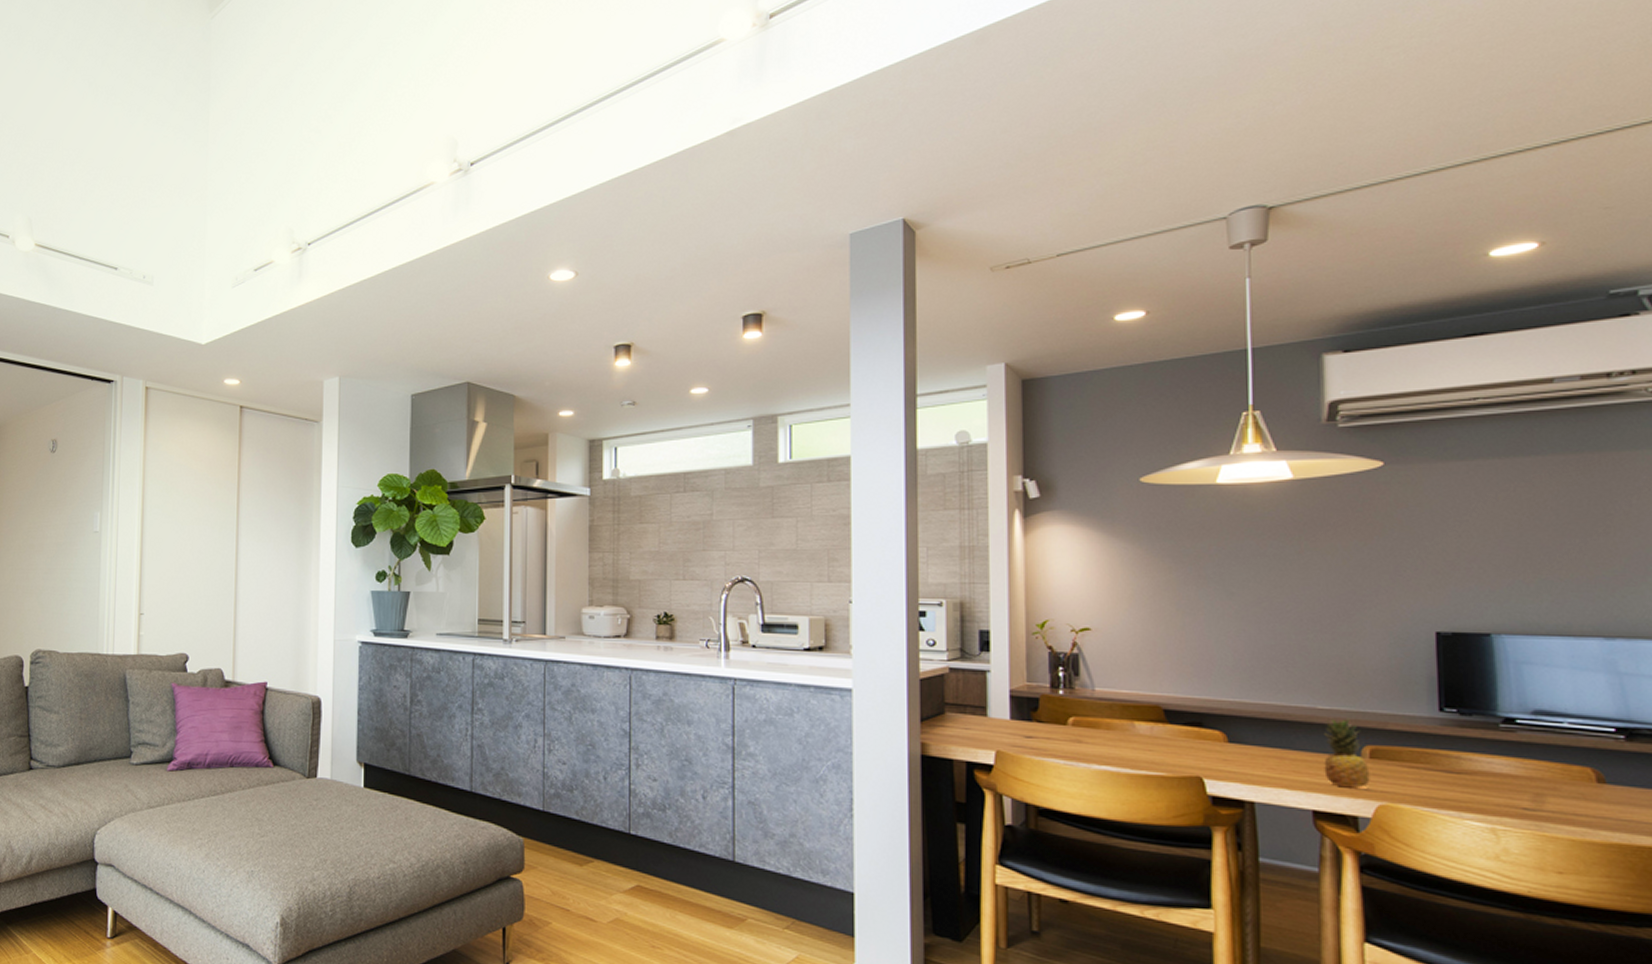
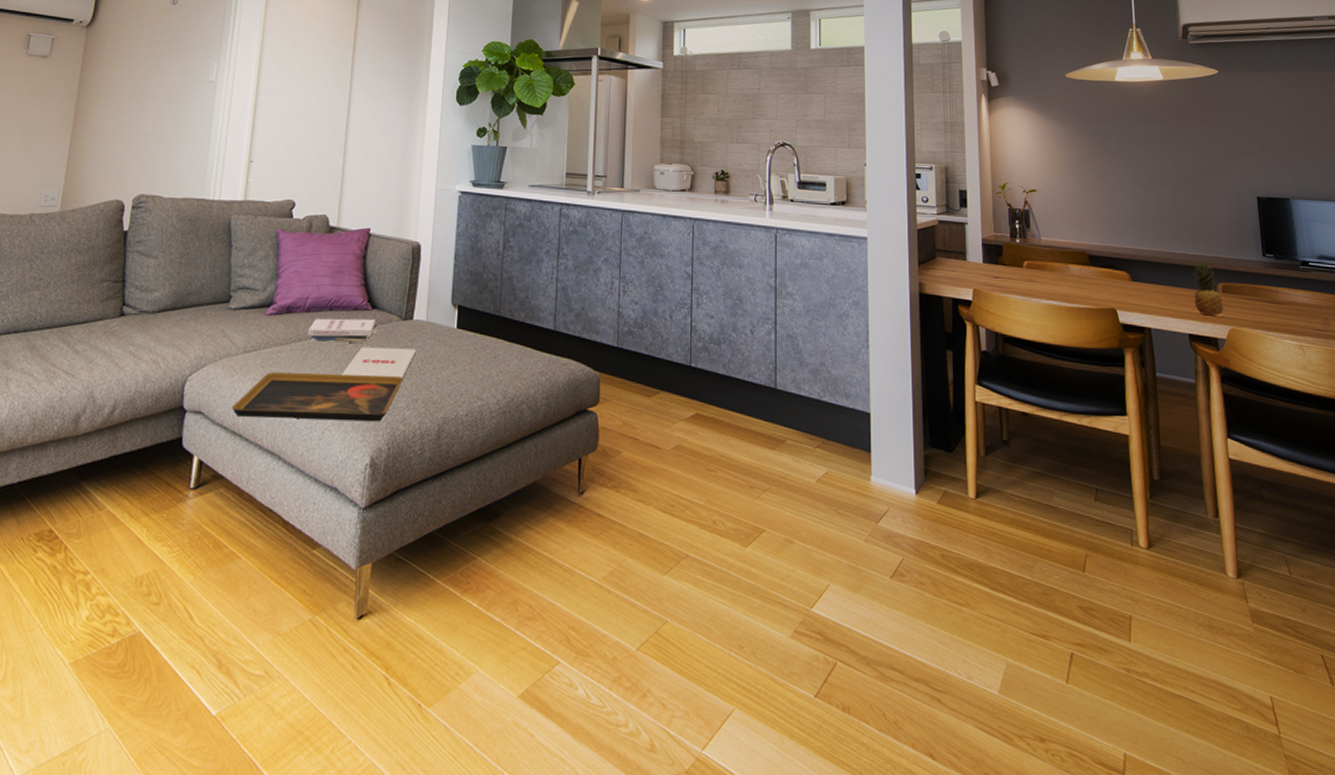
decorative tray: none [140,827,310,881] -> present [231,371,403,422]
books: none [210,775,282,801] -> present [307,318,379,343]
magazine: none [247,805,322,838] -> present [342,347,416,378]

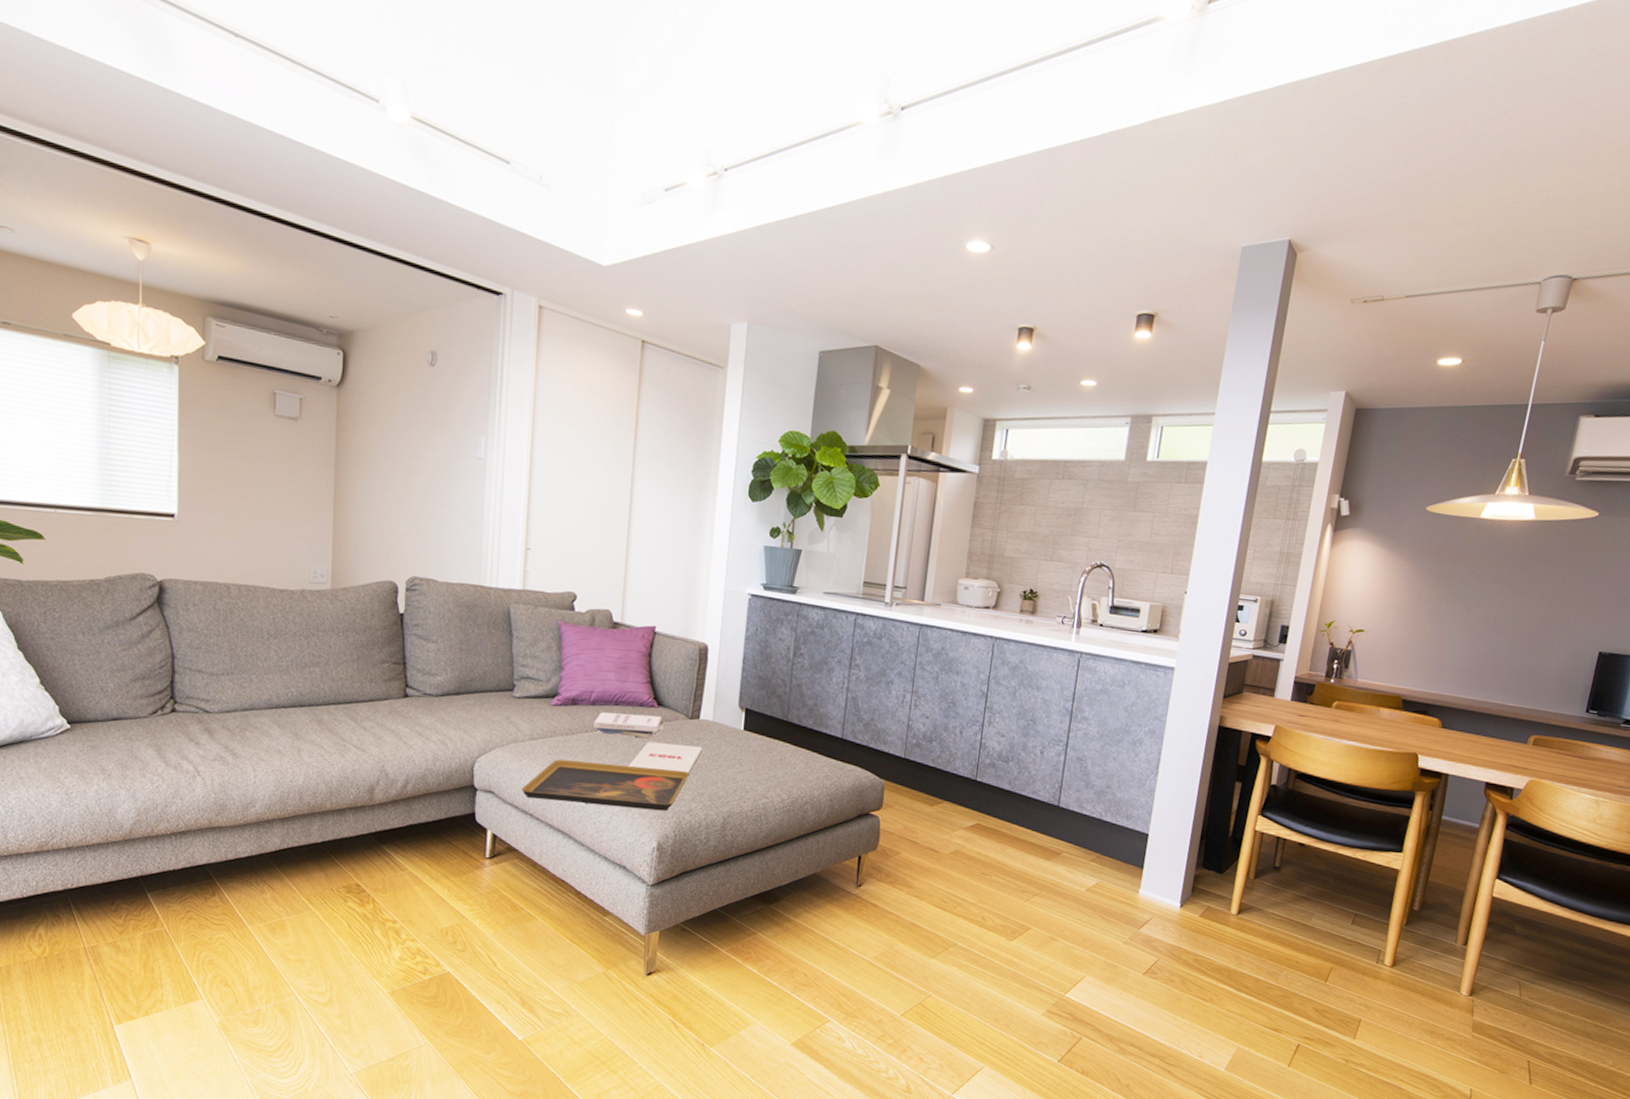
fruit: present [1193,261,1224,316] -> none [1500,713,1532,767]

